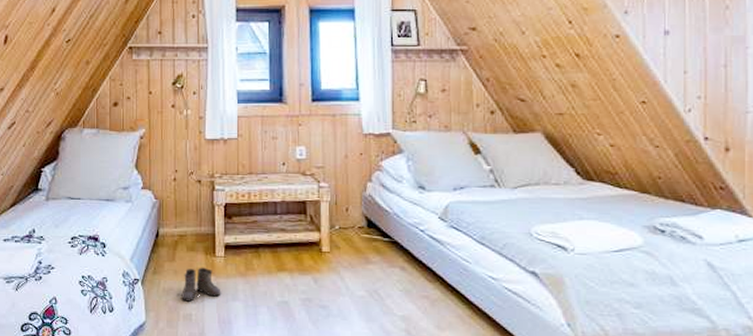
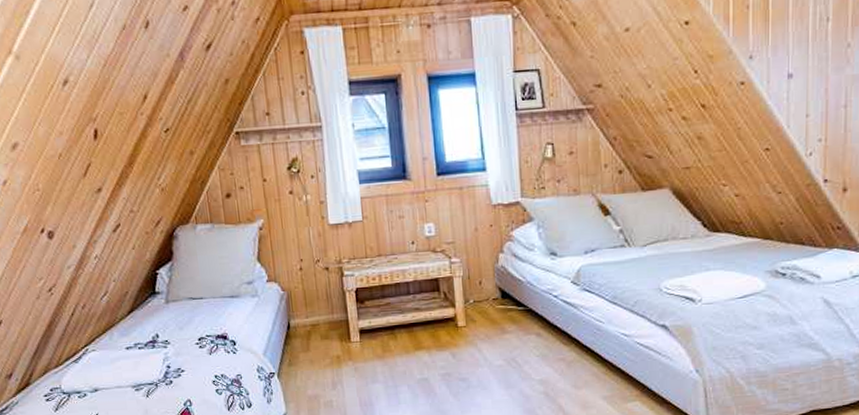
boots: present [179,267,221,302] -> none [317,354,360,389]

